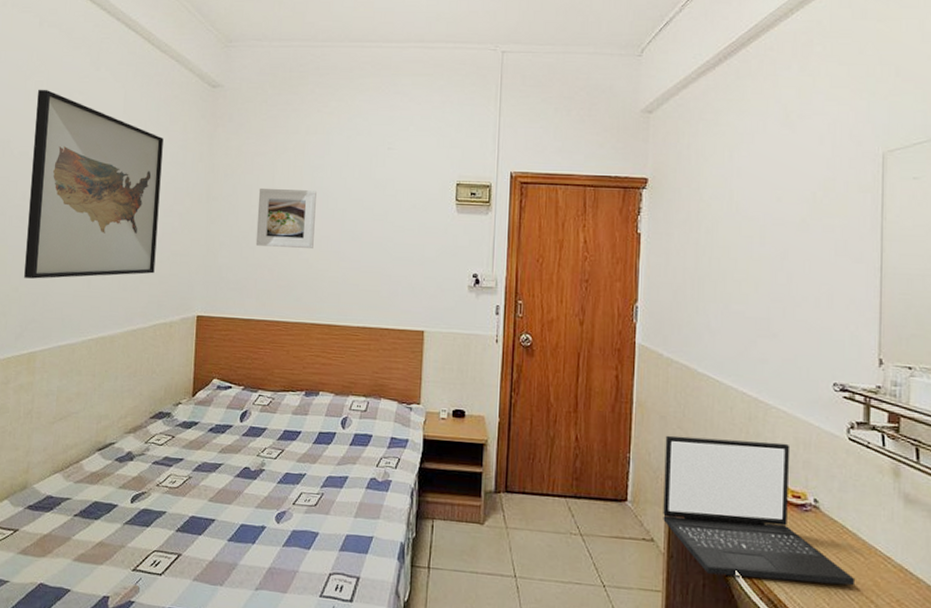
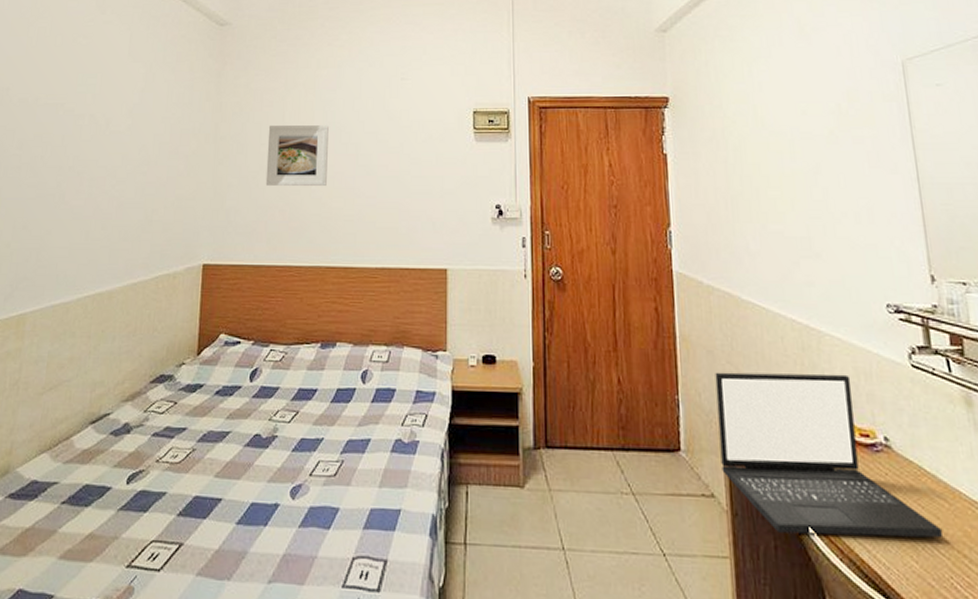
wall art: present [24,89,164,279] -> none [17,34,170,233]

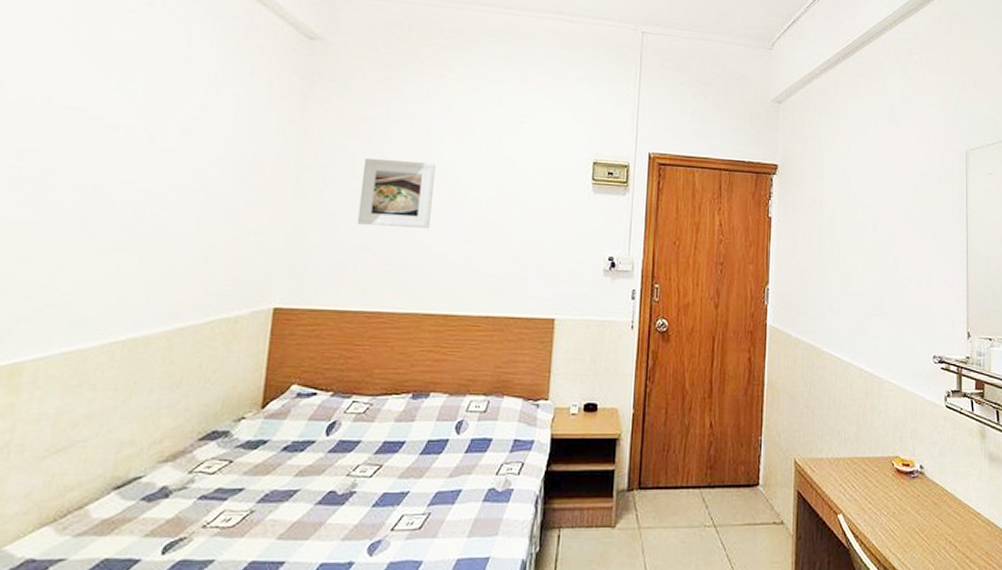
laptop: present [715,372,944,539] -> none [792,414,954,550]

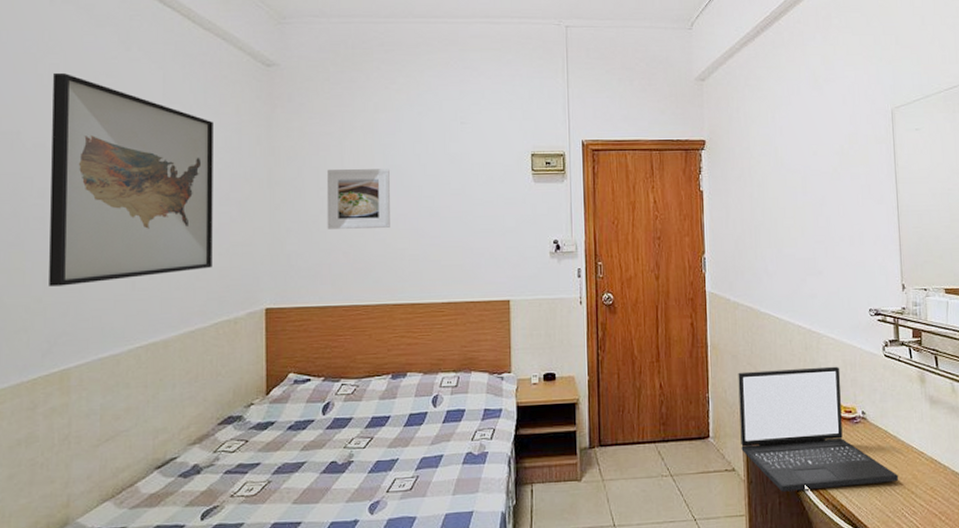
wall art: none [13,20,240,264] -> present [49,72,213,286]
laptop: none [792,414,954,550] -> present [738,366,899,492]

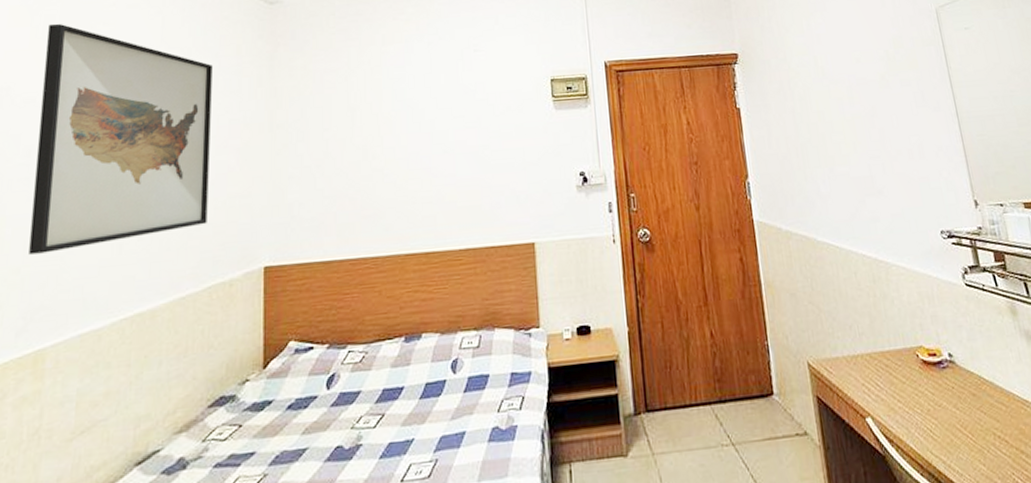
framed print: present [326,168,390,229] -> none [331,104,401,174]
laptop: present [738,366,899,492] -> none [799,300,1004,459]

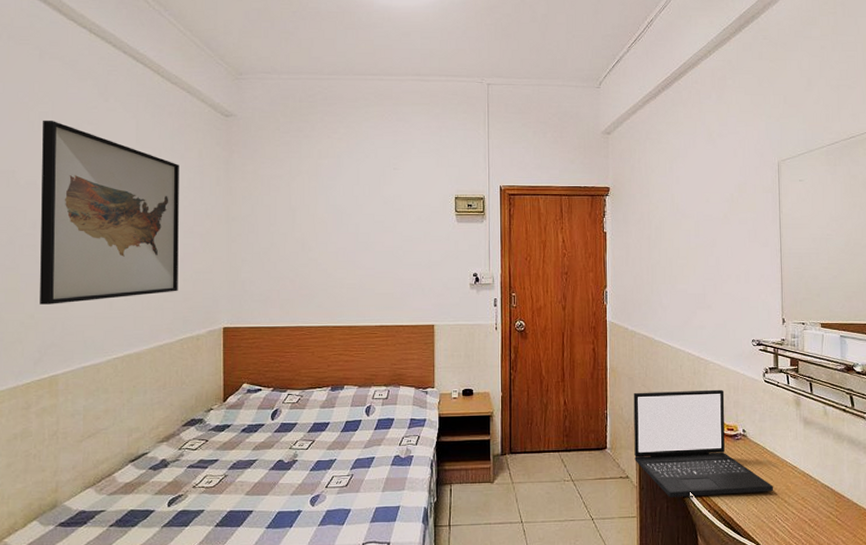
laptop: none [799,300,1004,459] -> present [633,389,774,498]

